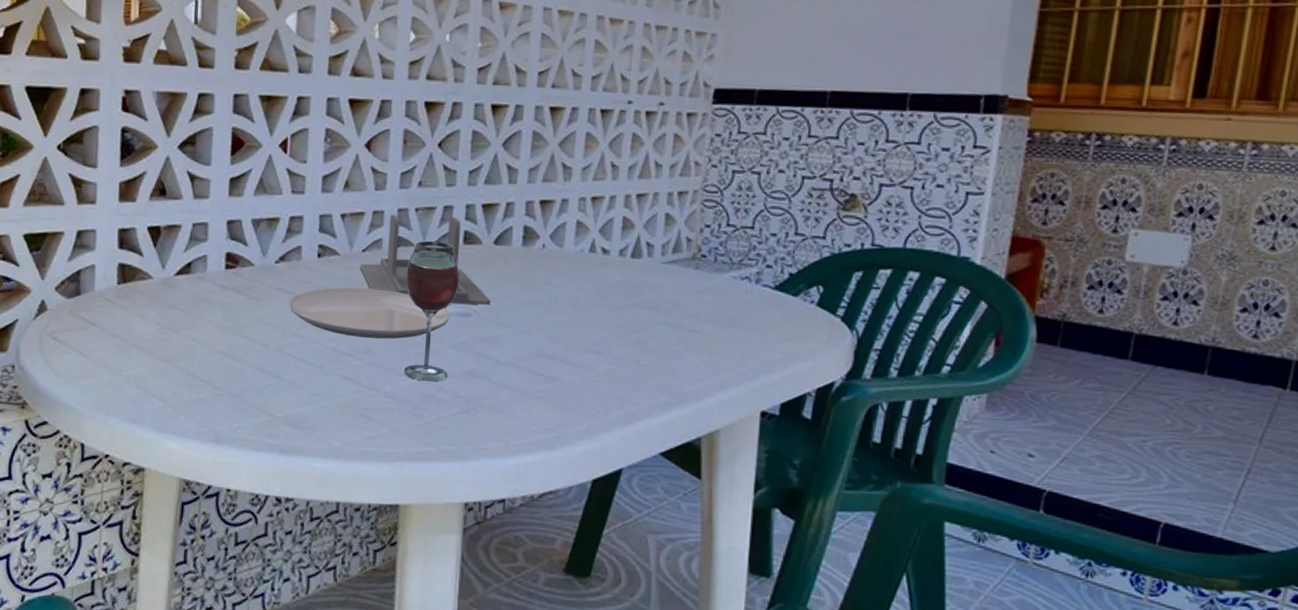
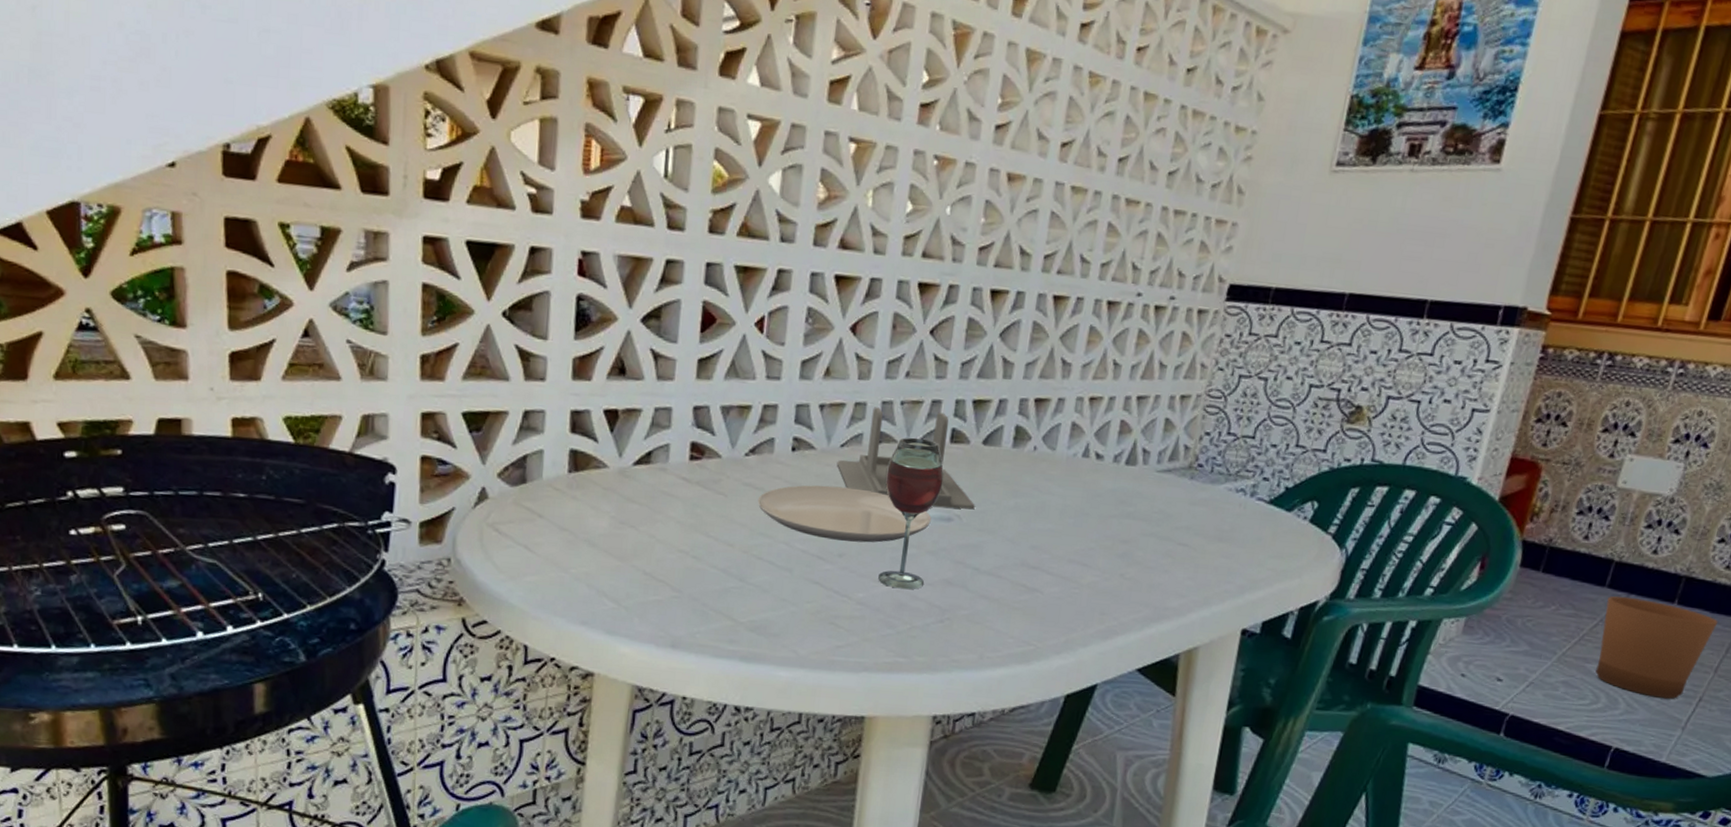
planter: none [1131,368,1254,471] -> present [1595,596,1718,699]

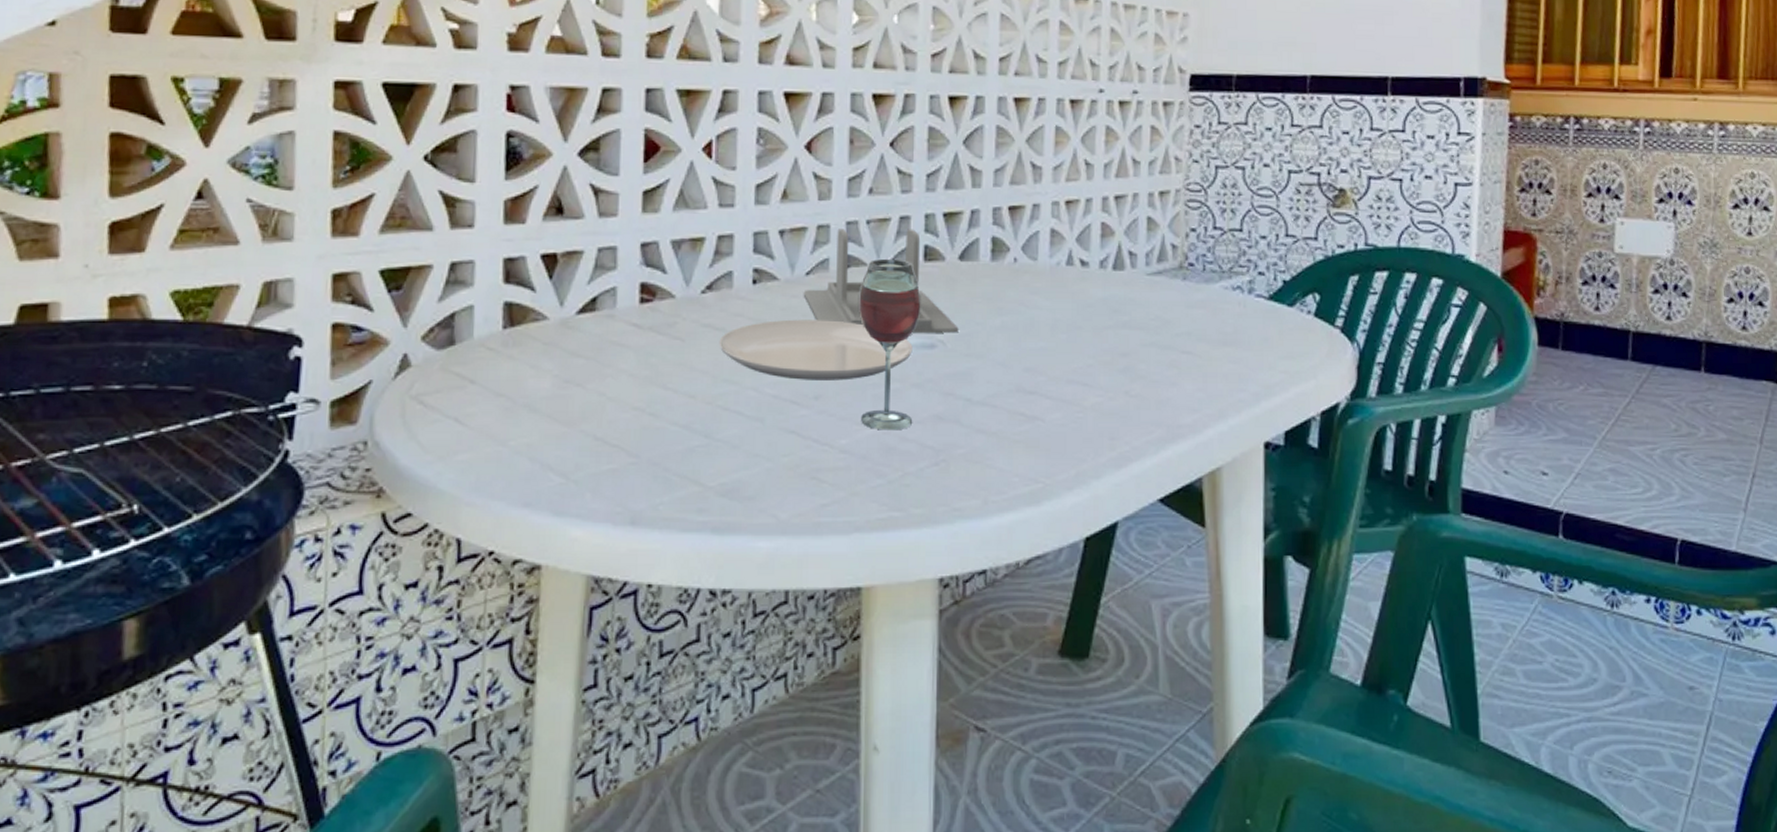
planter: present [1595,596,1718,699] -> none [1634,369,1750,478]

